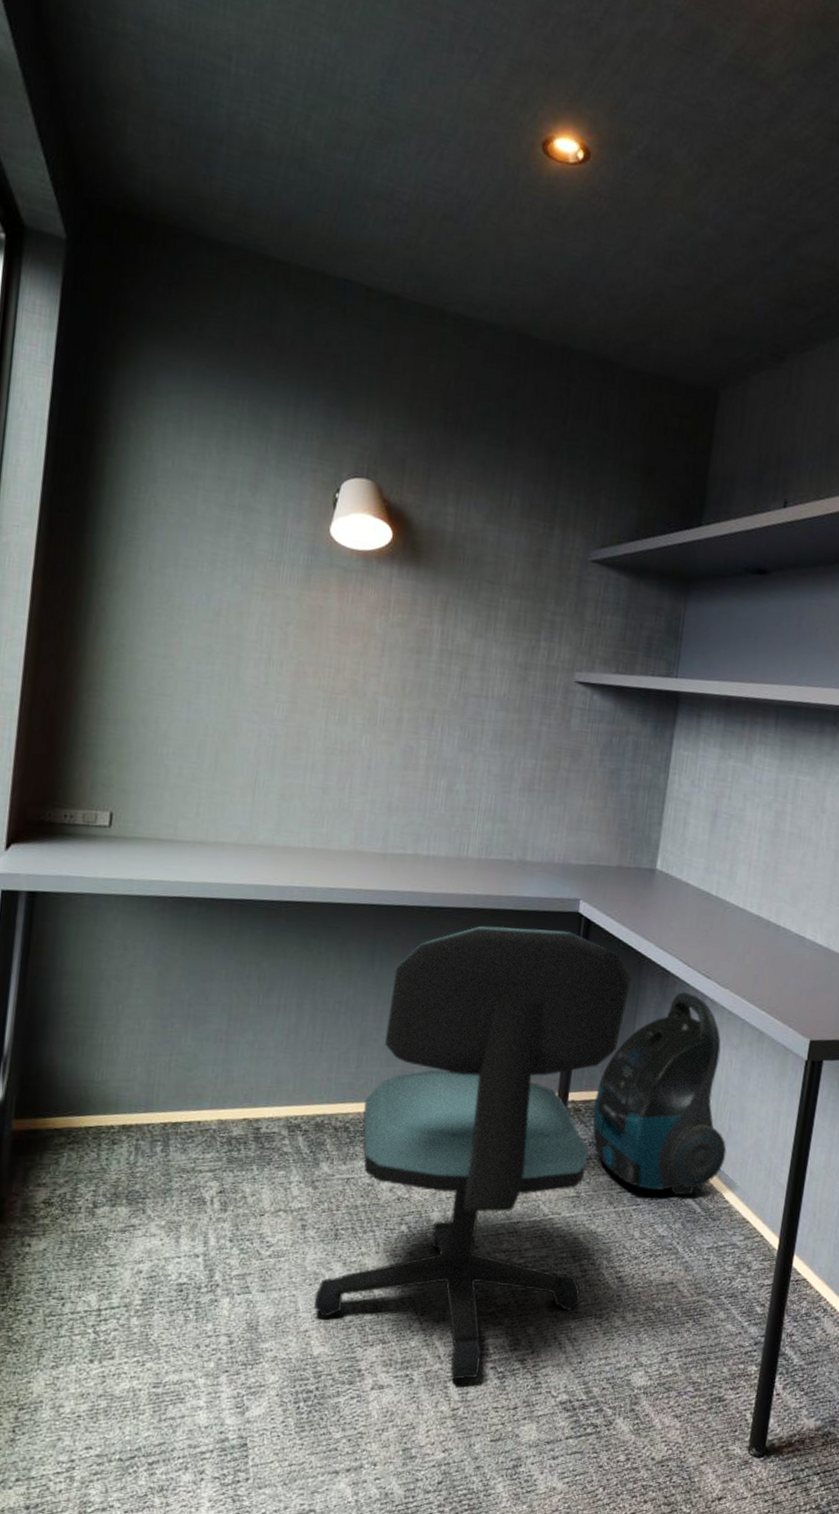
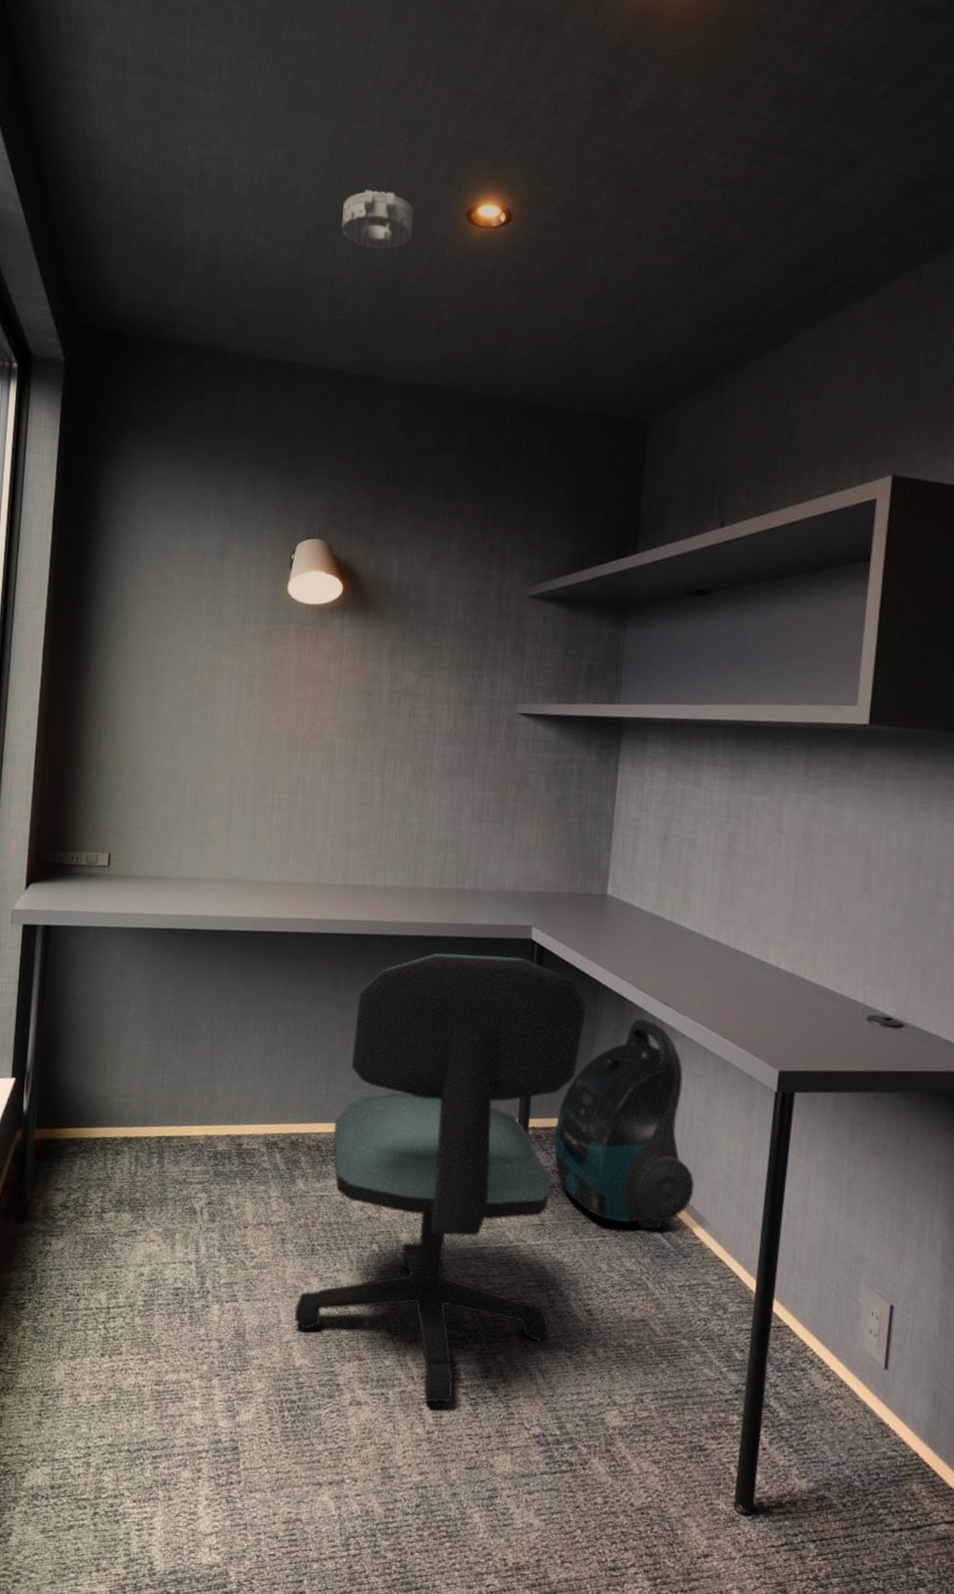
smoke detector: none [404,98,486,168] -> present [341,190,414,249]

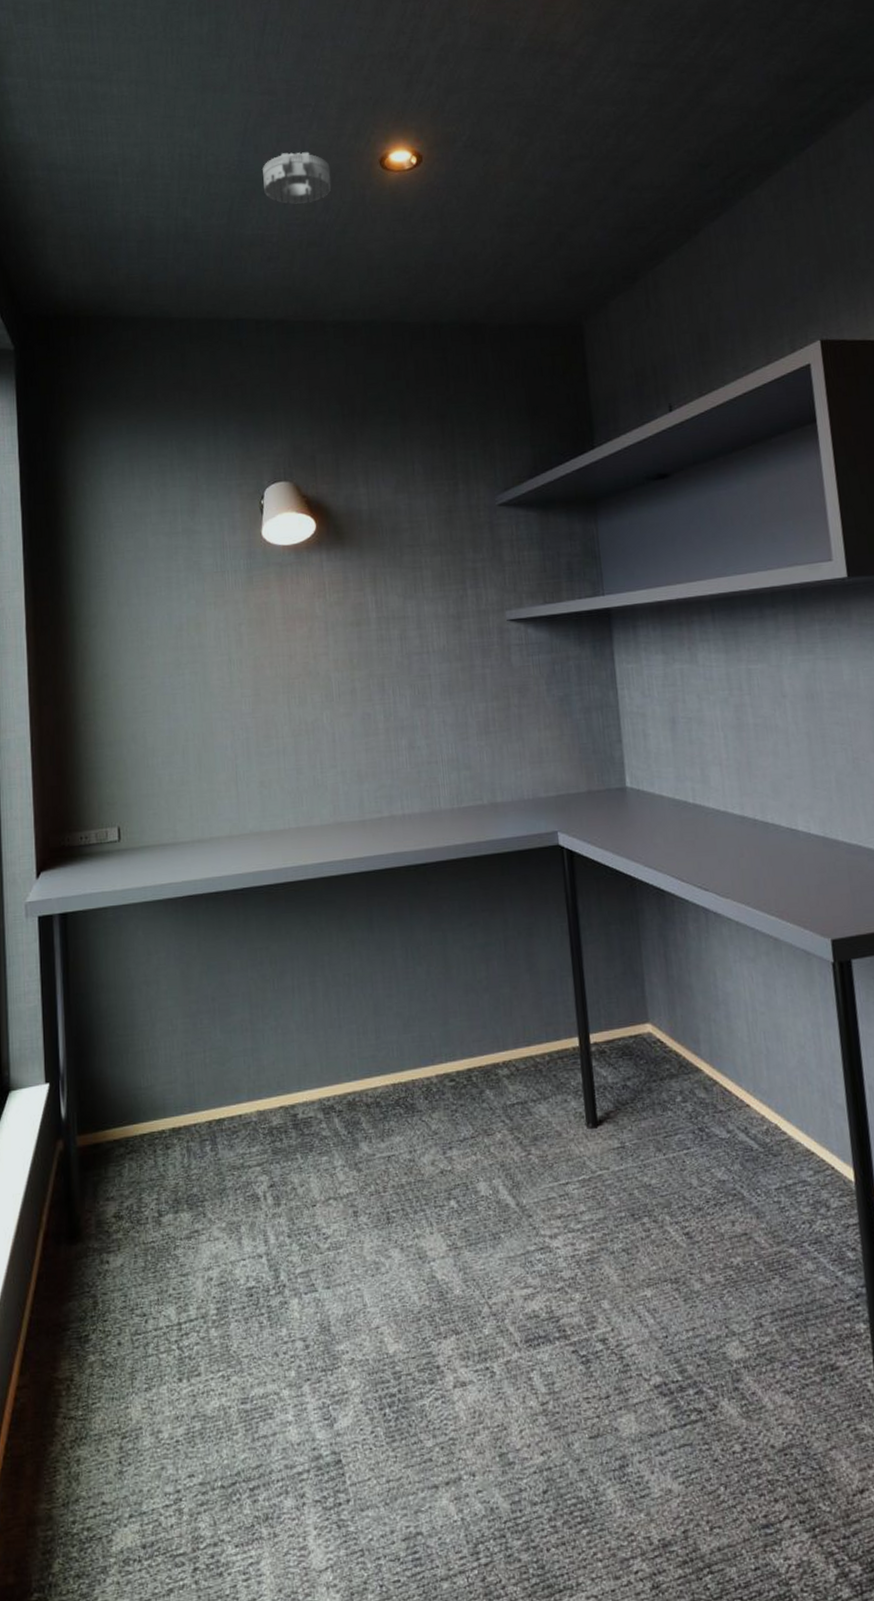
office chair: present [294,953,587,1403] -> none [379,866,652,1369]
vacuum cleaner: present [554,1018,695,1229] -> none [617,908,771,1133]

